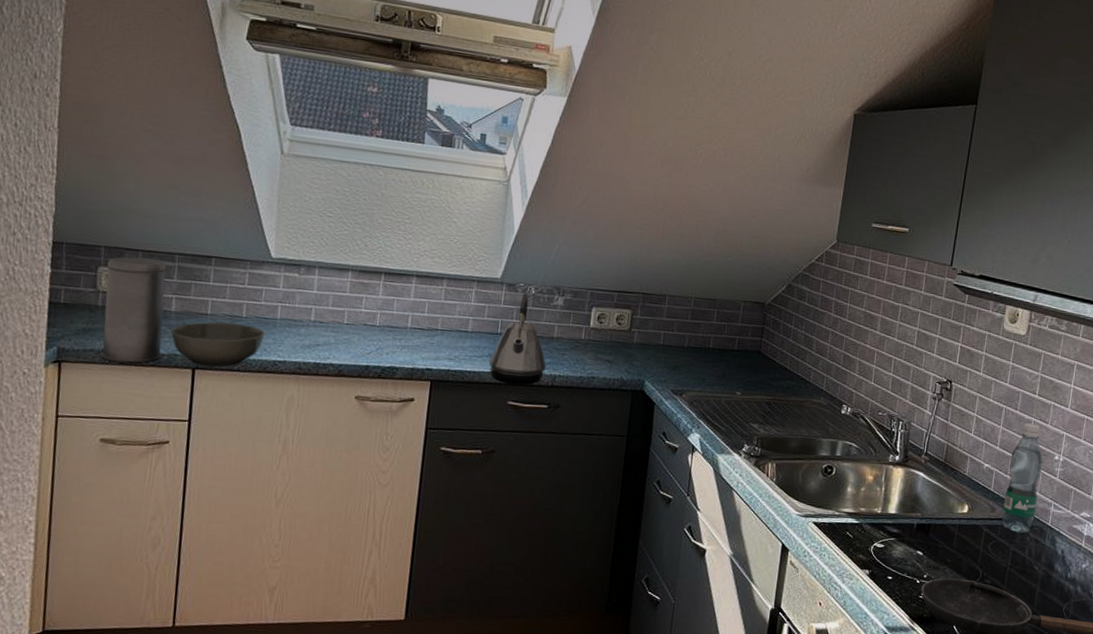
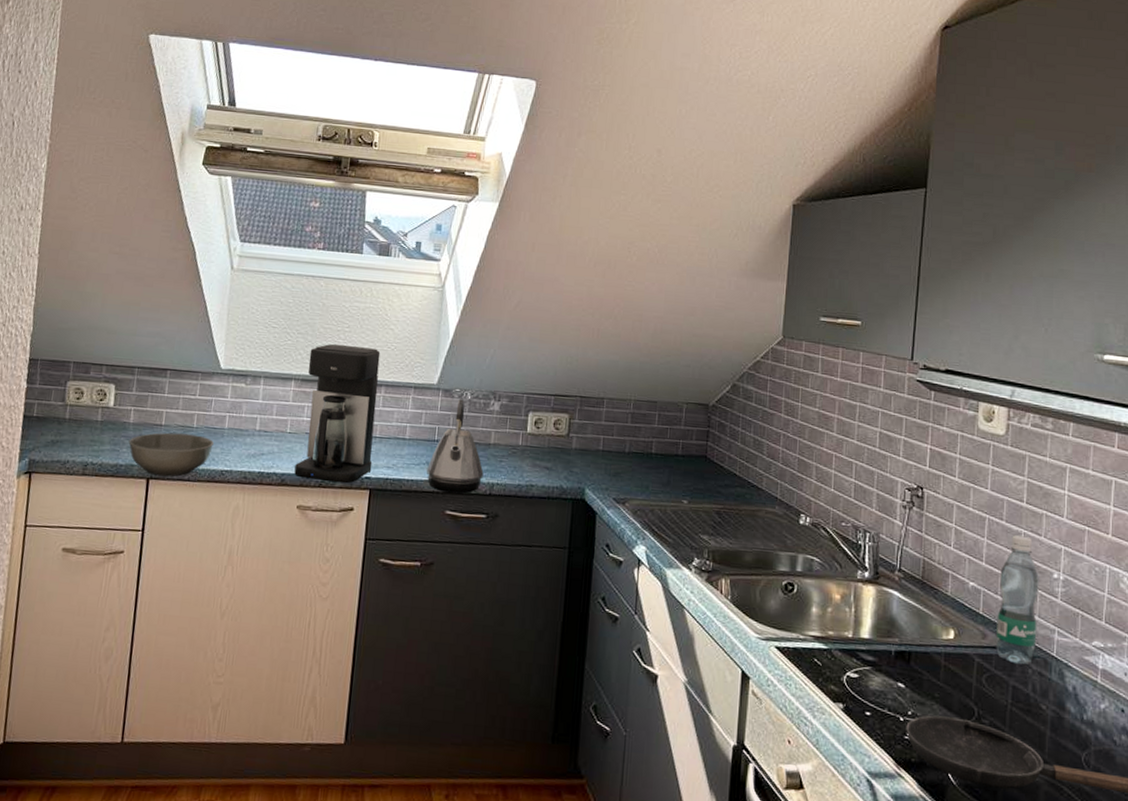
canister: present [101,256,167,364] -> none [66,371,127,474]
coffee maker: none [352,235,443,375] -> present [294,344,381,484]

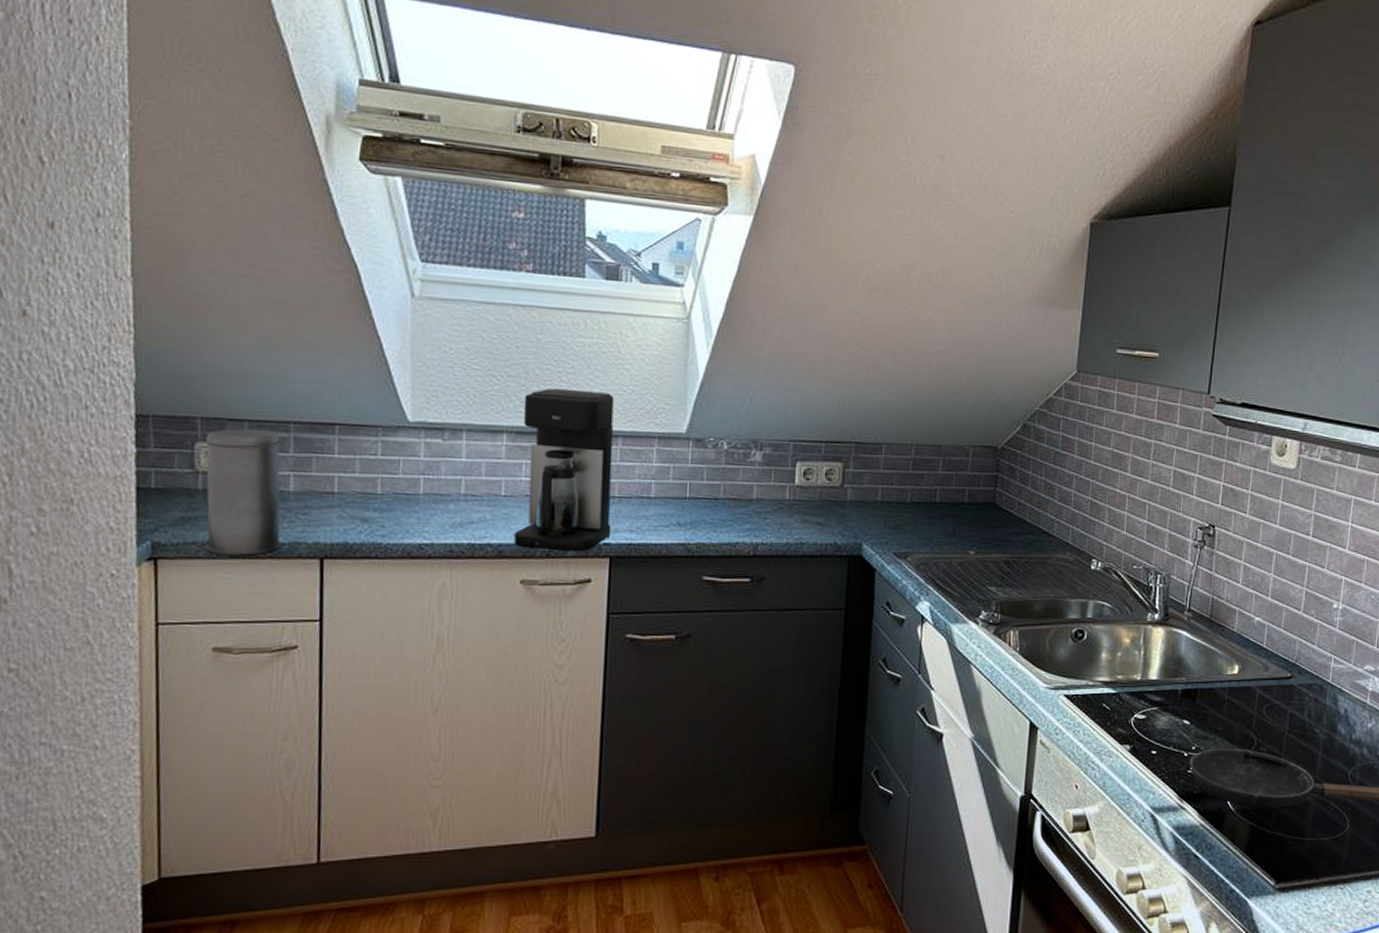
canister: none [66,371,127,474] -> present [205,428,281,557]
bowl: present [128,432,214,477] -> none [290,501,406,555]
kettle: present [426,399,484,495] -> none [677,449,746,558]
bottle: present [996,535,1040,665] -> none [1277,568,1321,693]

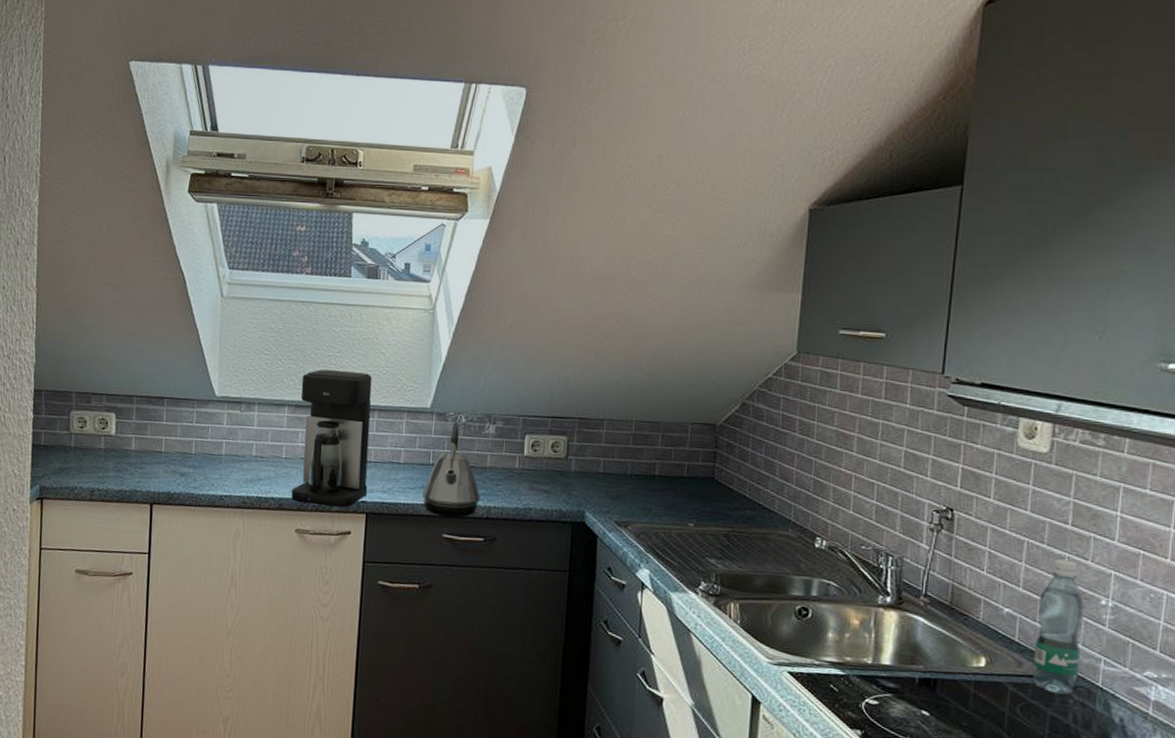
canister: present [205,428,281,557] -> none [74,400,127,500]
kettle: none [677,449,746,558] -> present [421,422,480,518]
bottle: none [1277,568,1321,693] -> present [1033,559,1086,695]

